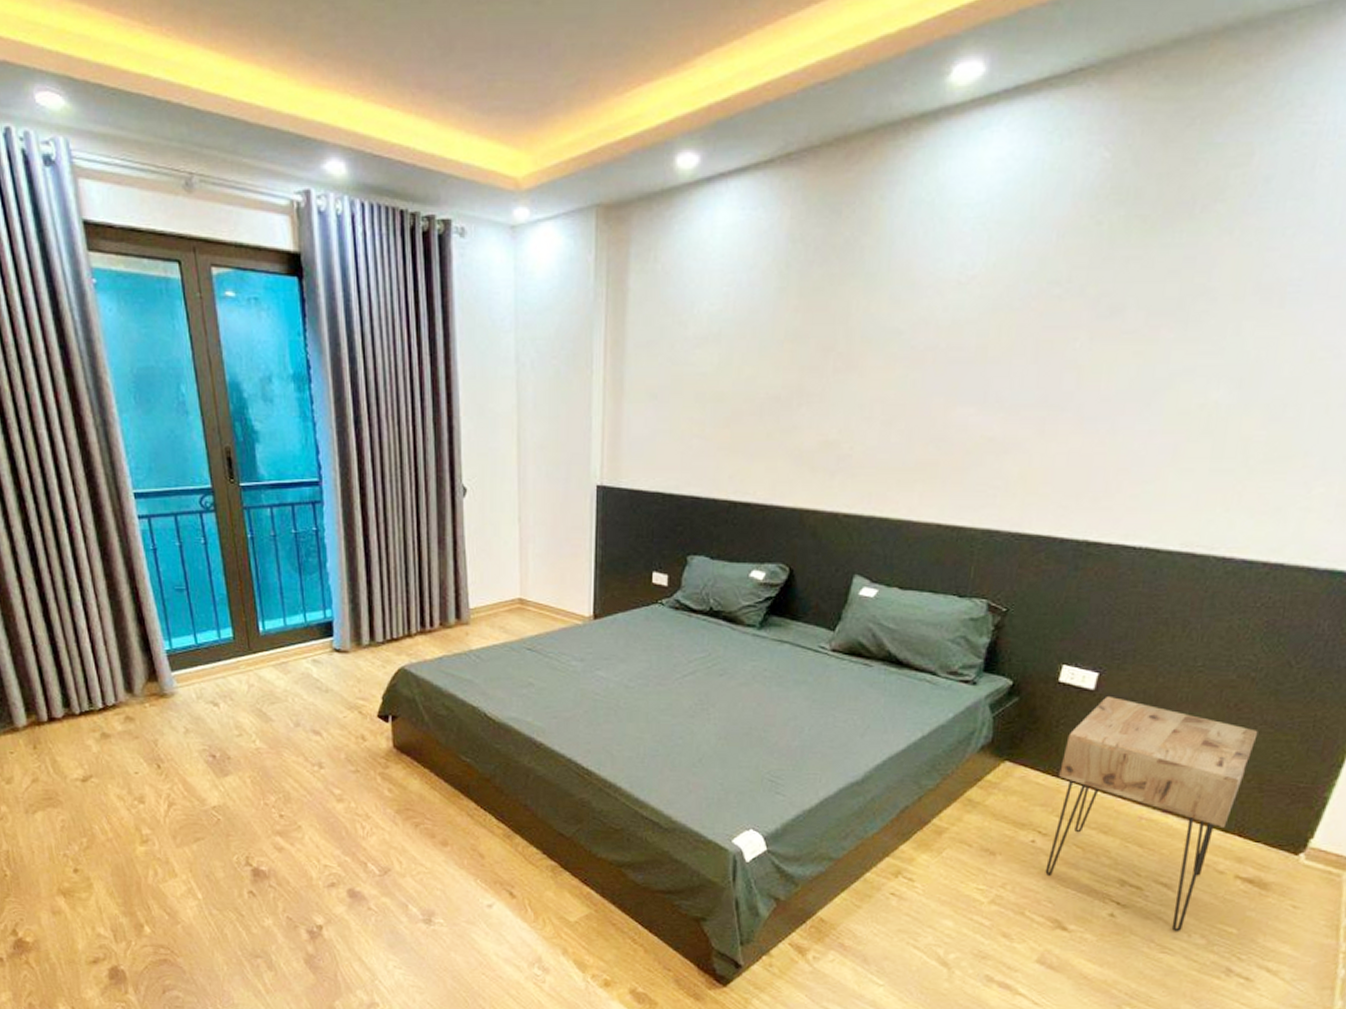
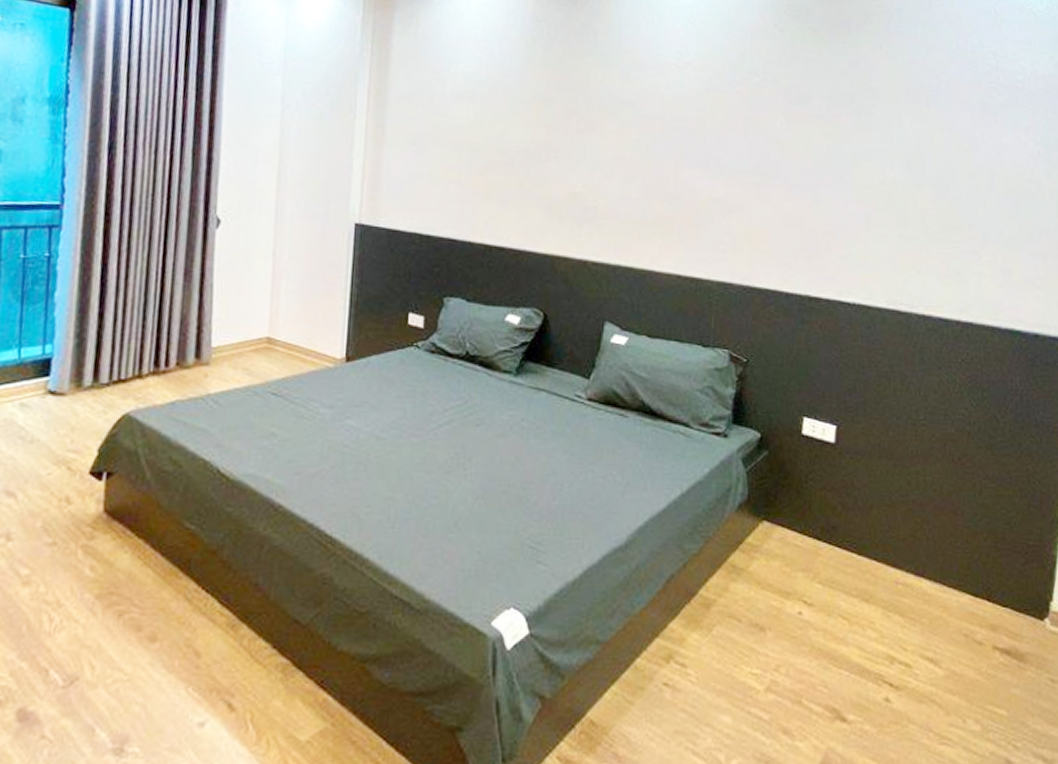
nightstand: present [1045,695,1258,932] -> none [815,449,984,718]

